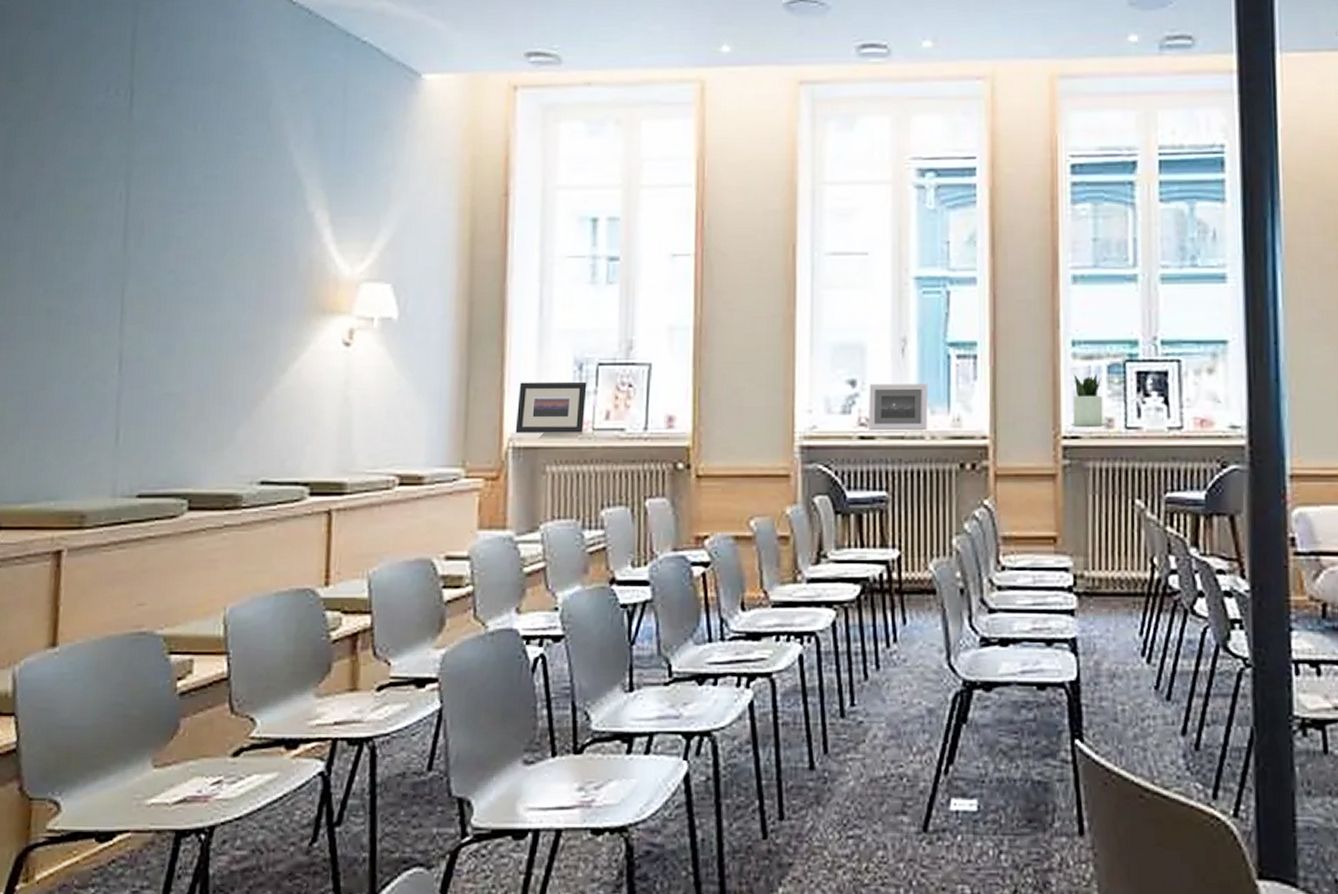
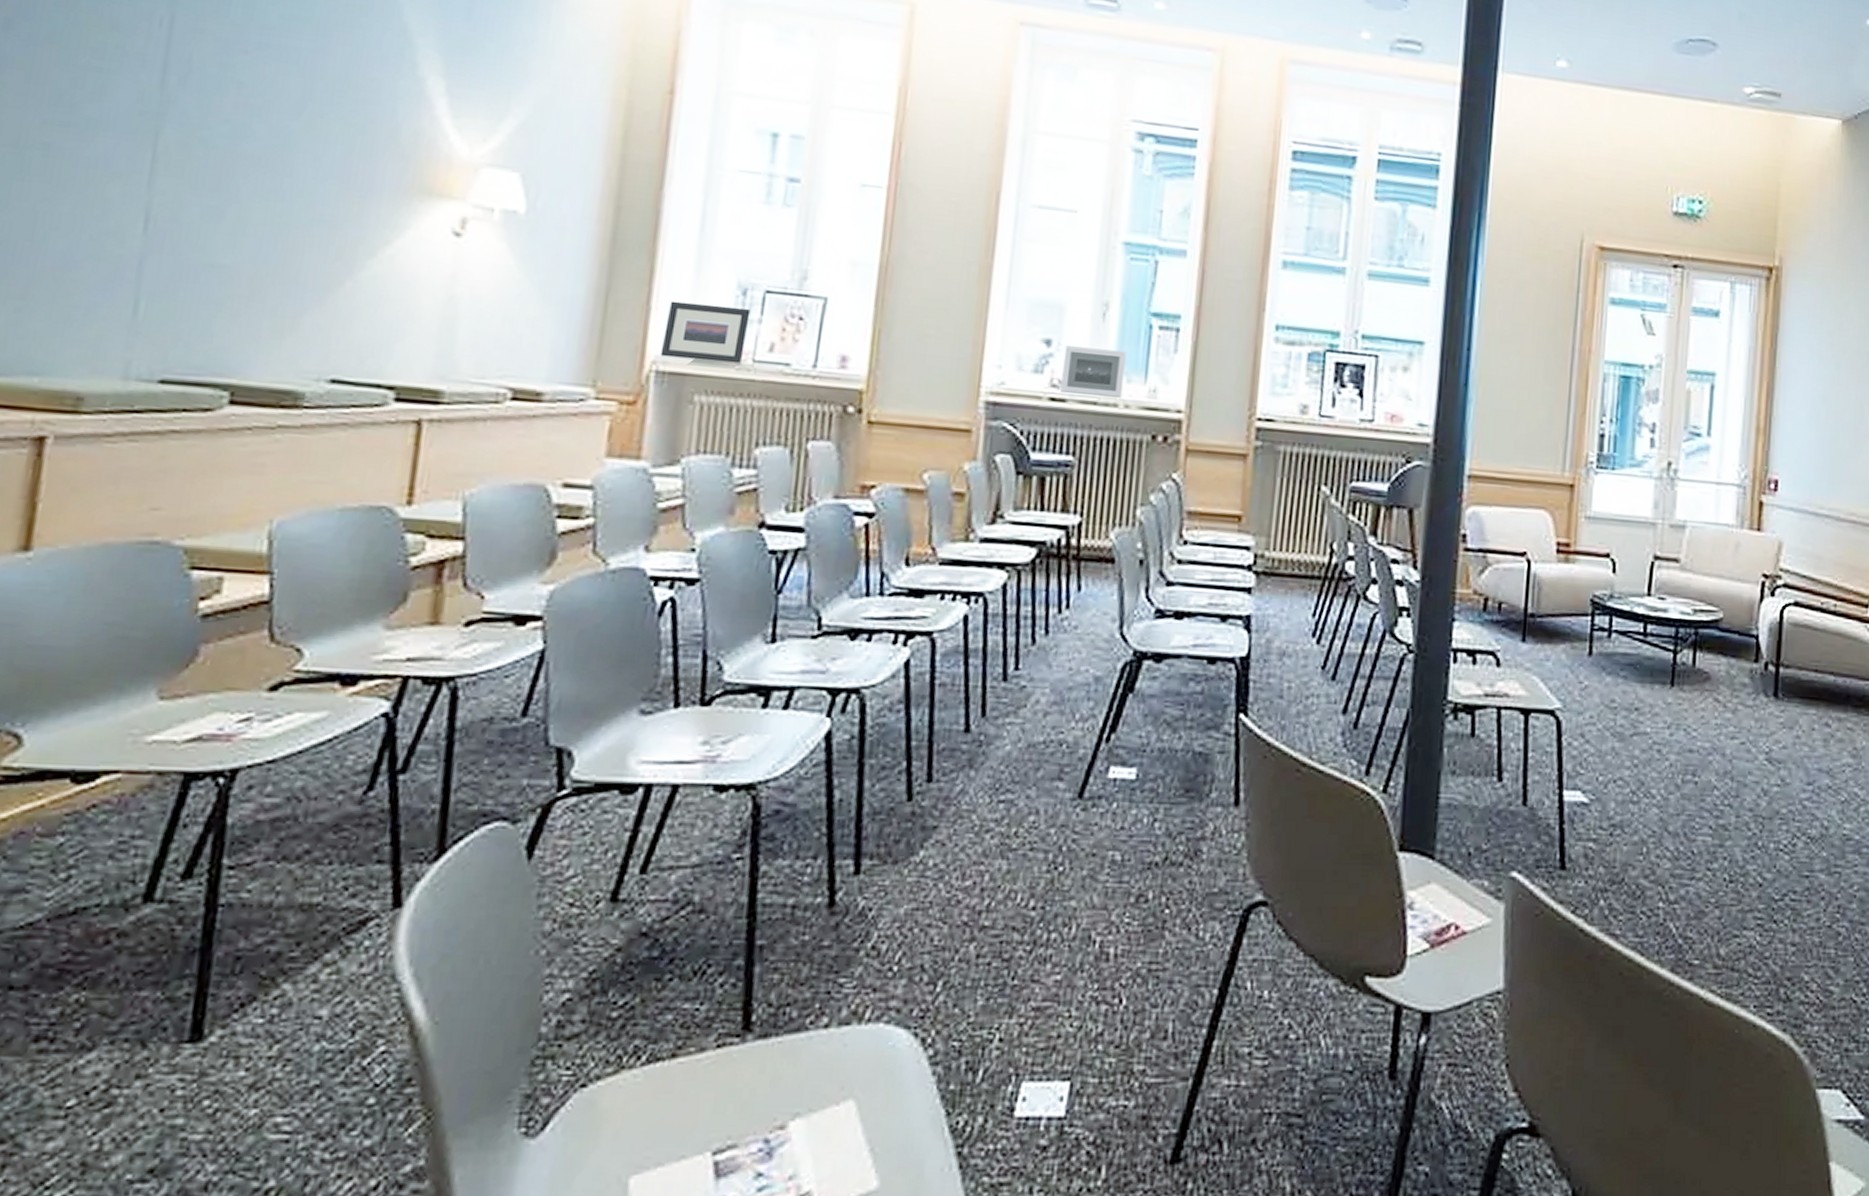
planter: present [1071,374,1106,427] -> none [1267,358,1301,413]

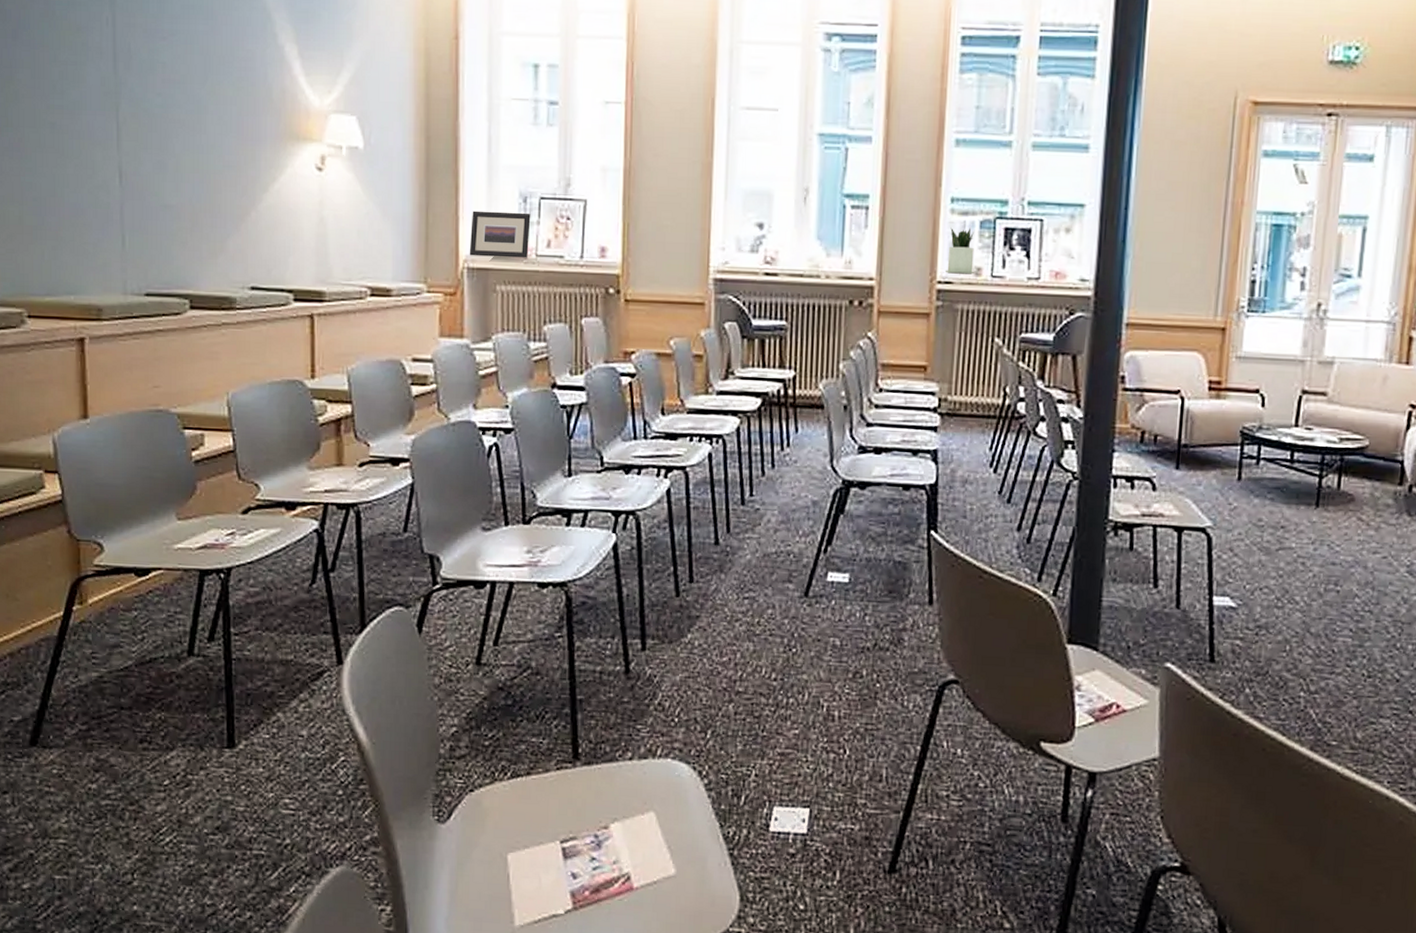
picture frame: present [1060,345,1126,399] -> none [773,228,825,271]
planter: none [1267,358,1301,413] -> present [945,227,976,275]

